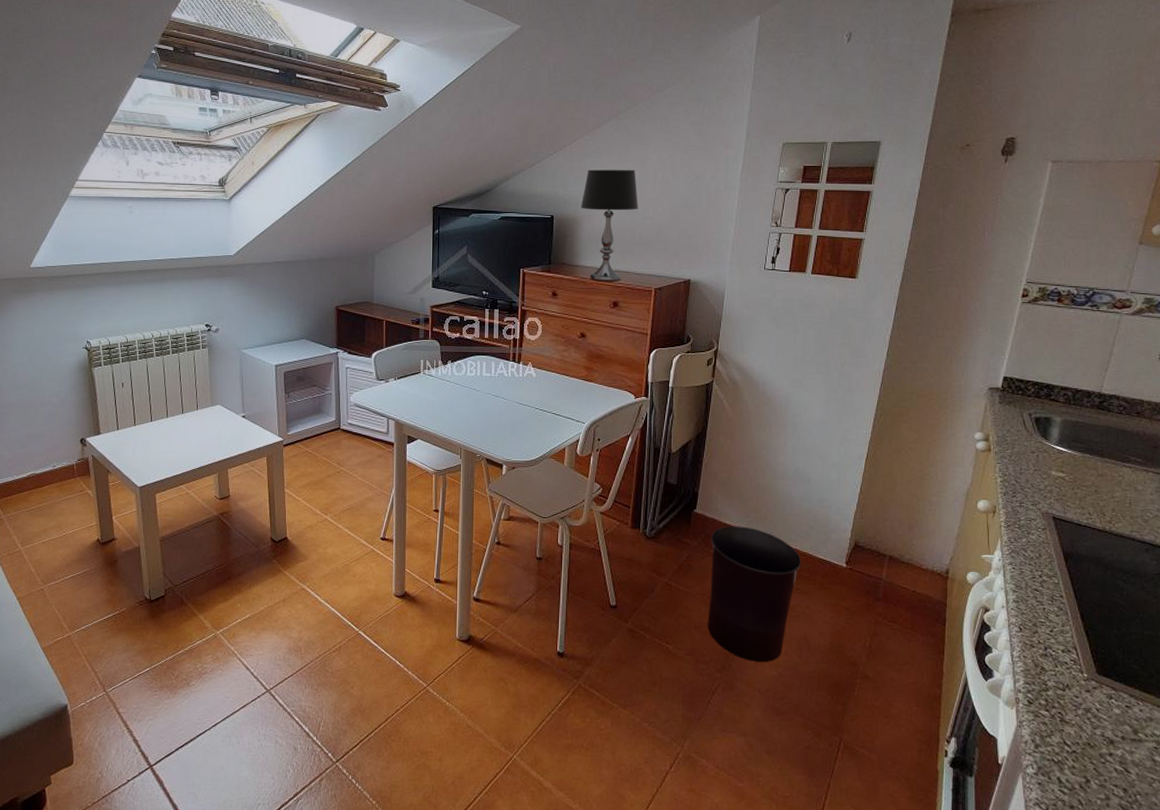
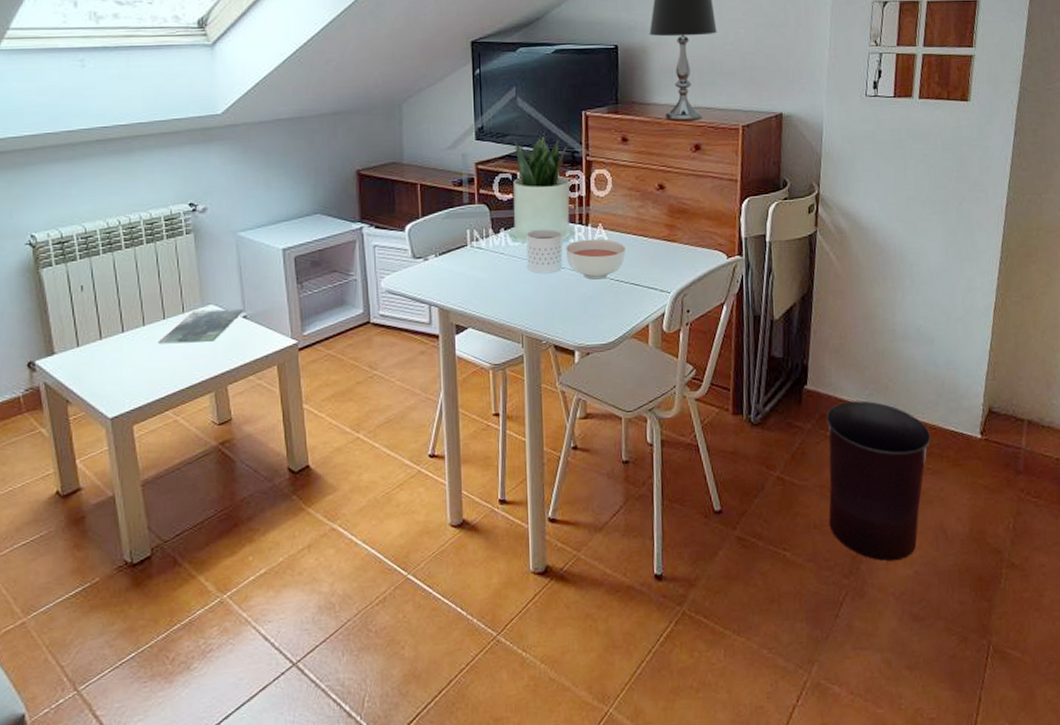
magazine: none [177,409,243,434] -> present [158,308,244,344]
planter: none [453,288,510,376] -> present [507,137,576,245]
mug: none [468,363,499,400] -> present [526,228,563,274]
bowl: none [500,374,550,408] -> present [565,238,626,280]

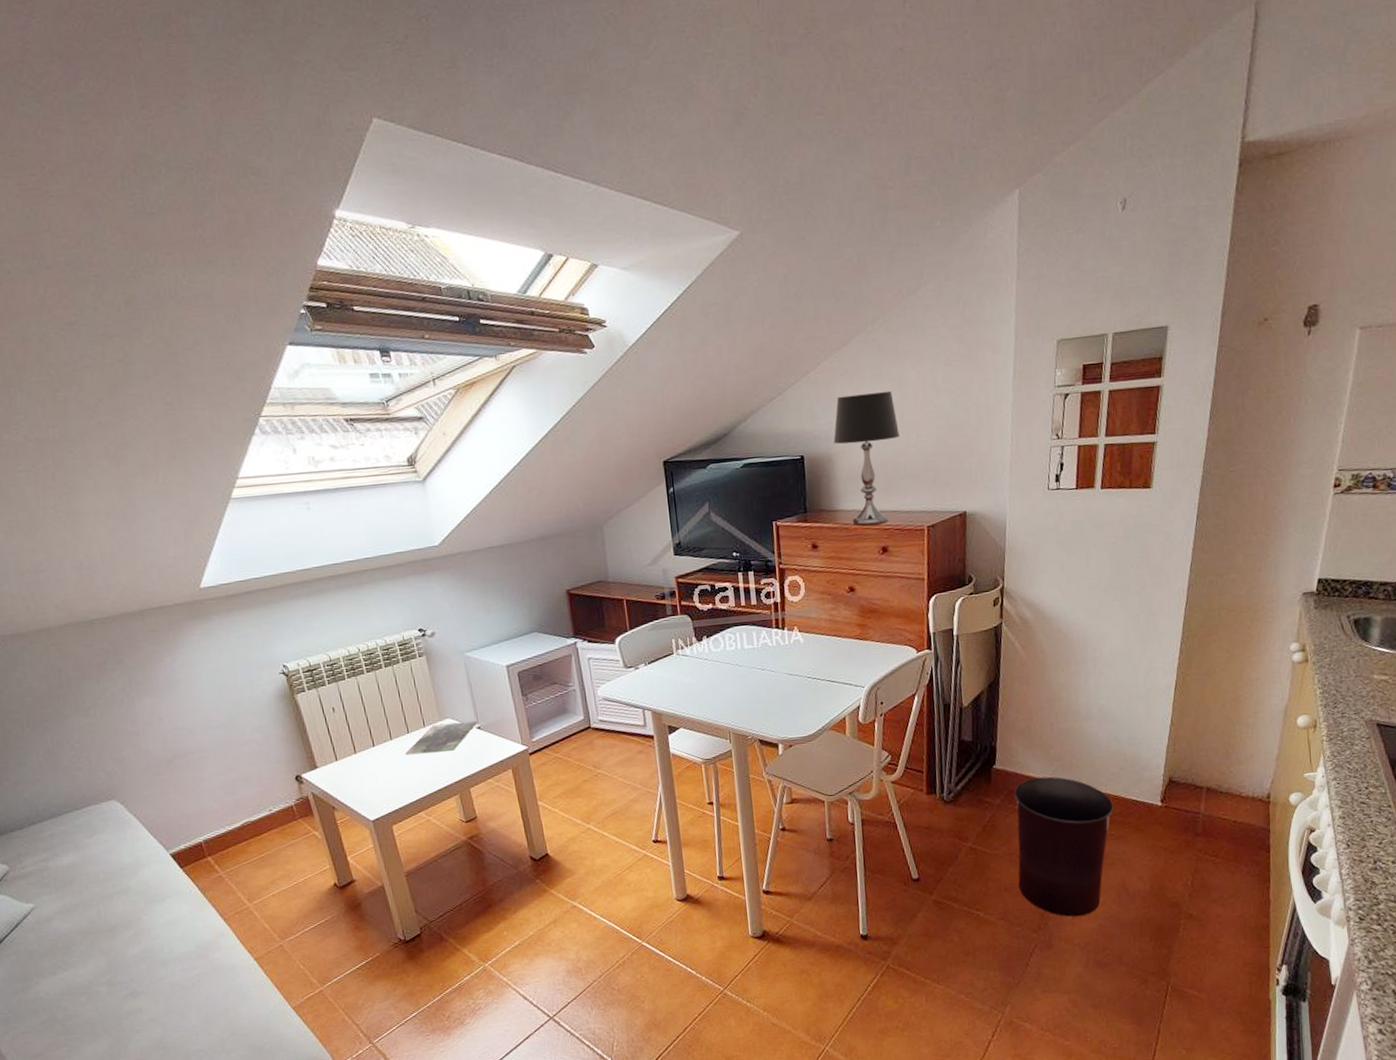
planter: present [507,137,576,245] -> none [709,548,774,650]
mug: present [526,228,563,274] -> none [727,634,763,677]
bowl: present [565,238,626,280] -> none [764,641,821,679]

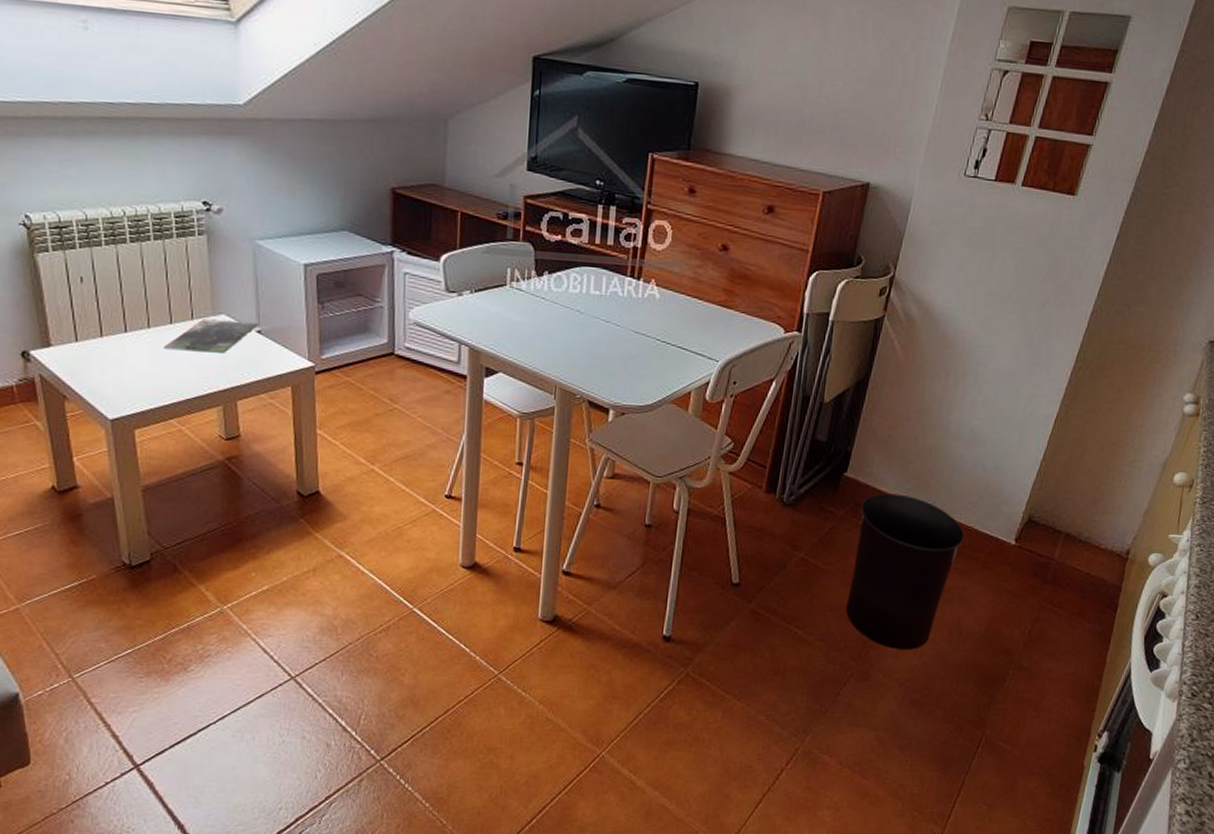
table lamp: present [833,390,900,527] -> none [735,21,813,181]

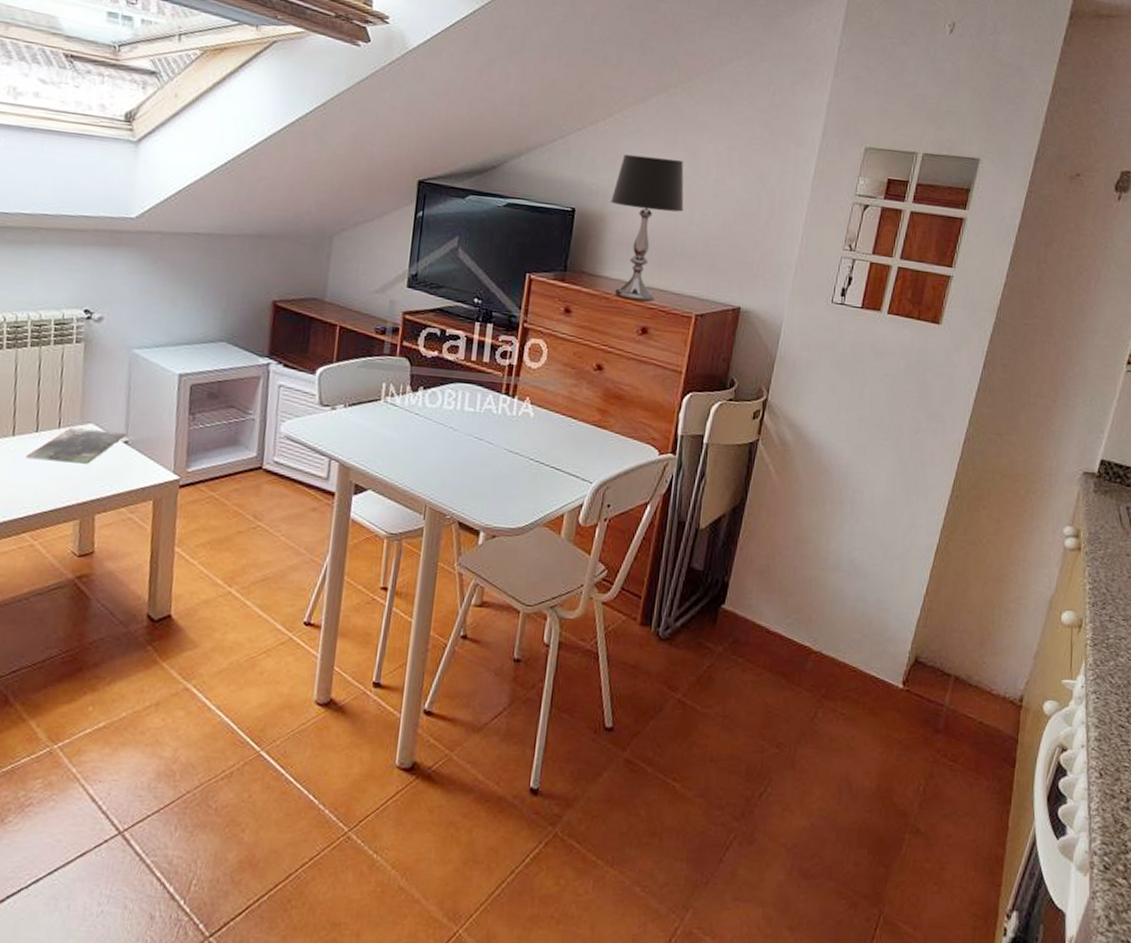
table lamp: none [735,21,813,181] -> present [610,154,684,303]
waste bin: present [846,493,965,649] -> none [726,628,850,808]

